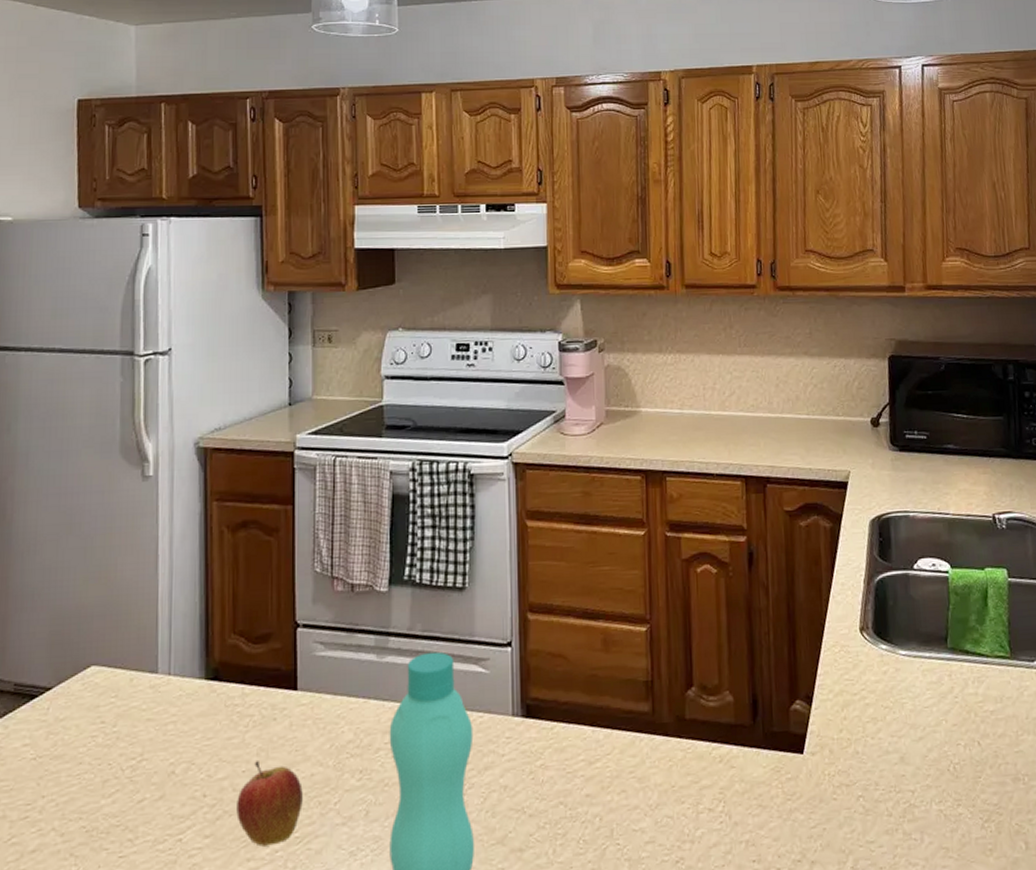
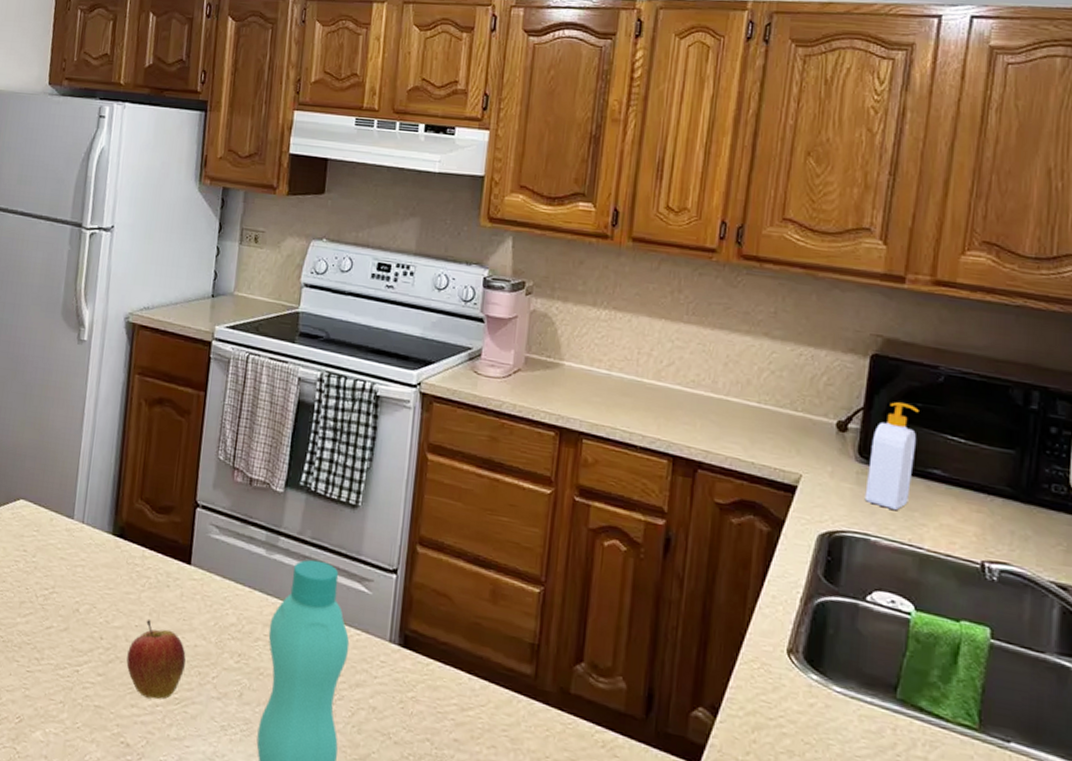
soap bottle: none [899,393,933,487] -> present [864,402,919,511]

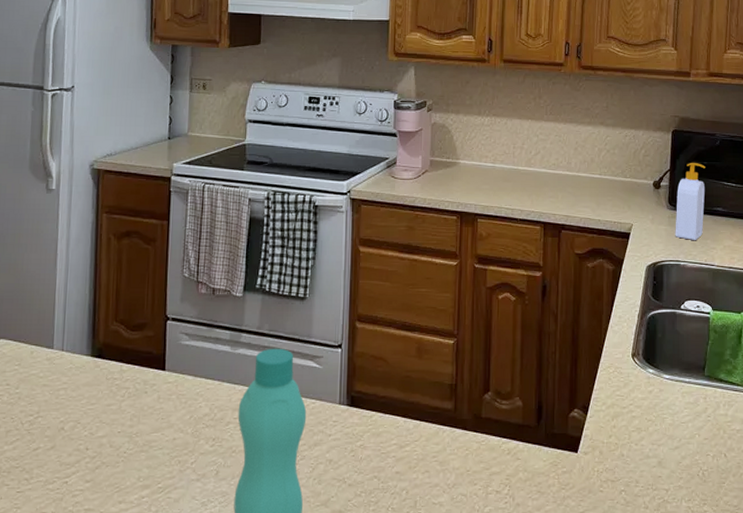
fruit: present [126,618,186,700] -> none [112,423,166,493]

